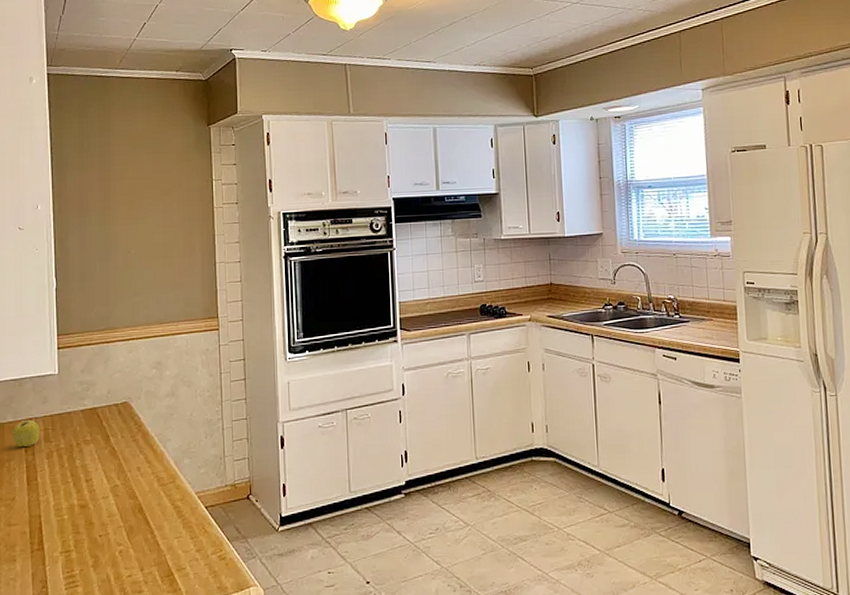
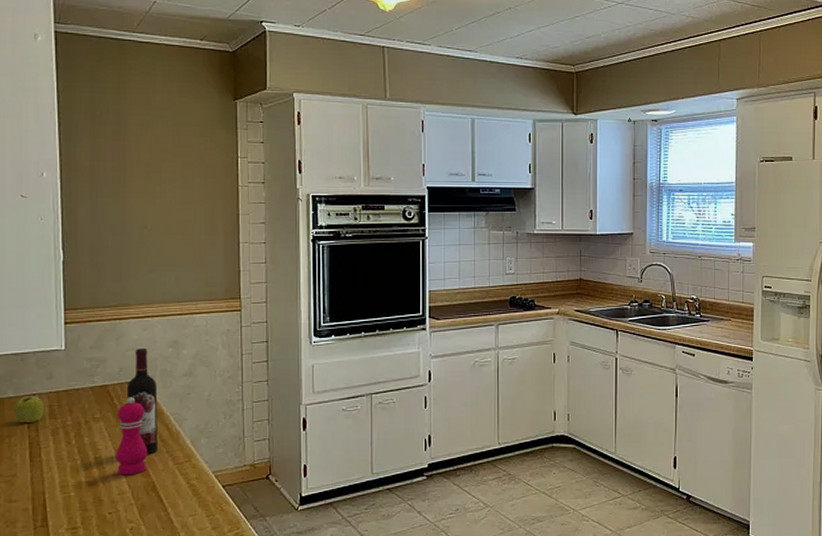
pepper mill: none [104,419,135,498] -> present [115,397,148,475]
wine bottle: none [114,370,144,476] -> present [126,349,158,454]

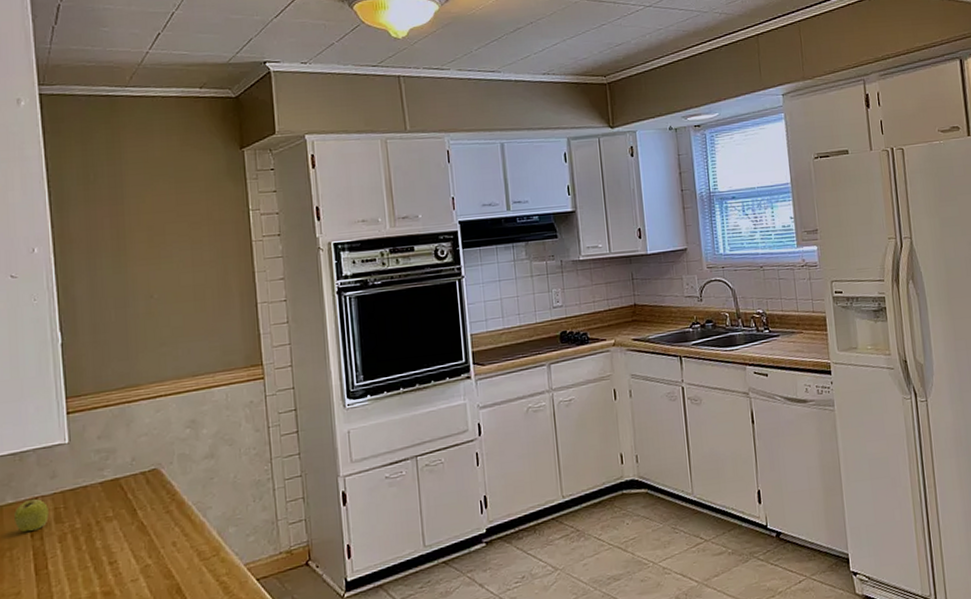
pepper mill: present [115,397,148,475] -> none [132,488,170,580]
wine bottle: present [126,349,158,454] -> none [141,432,180,552]

